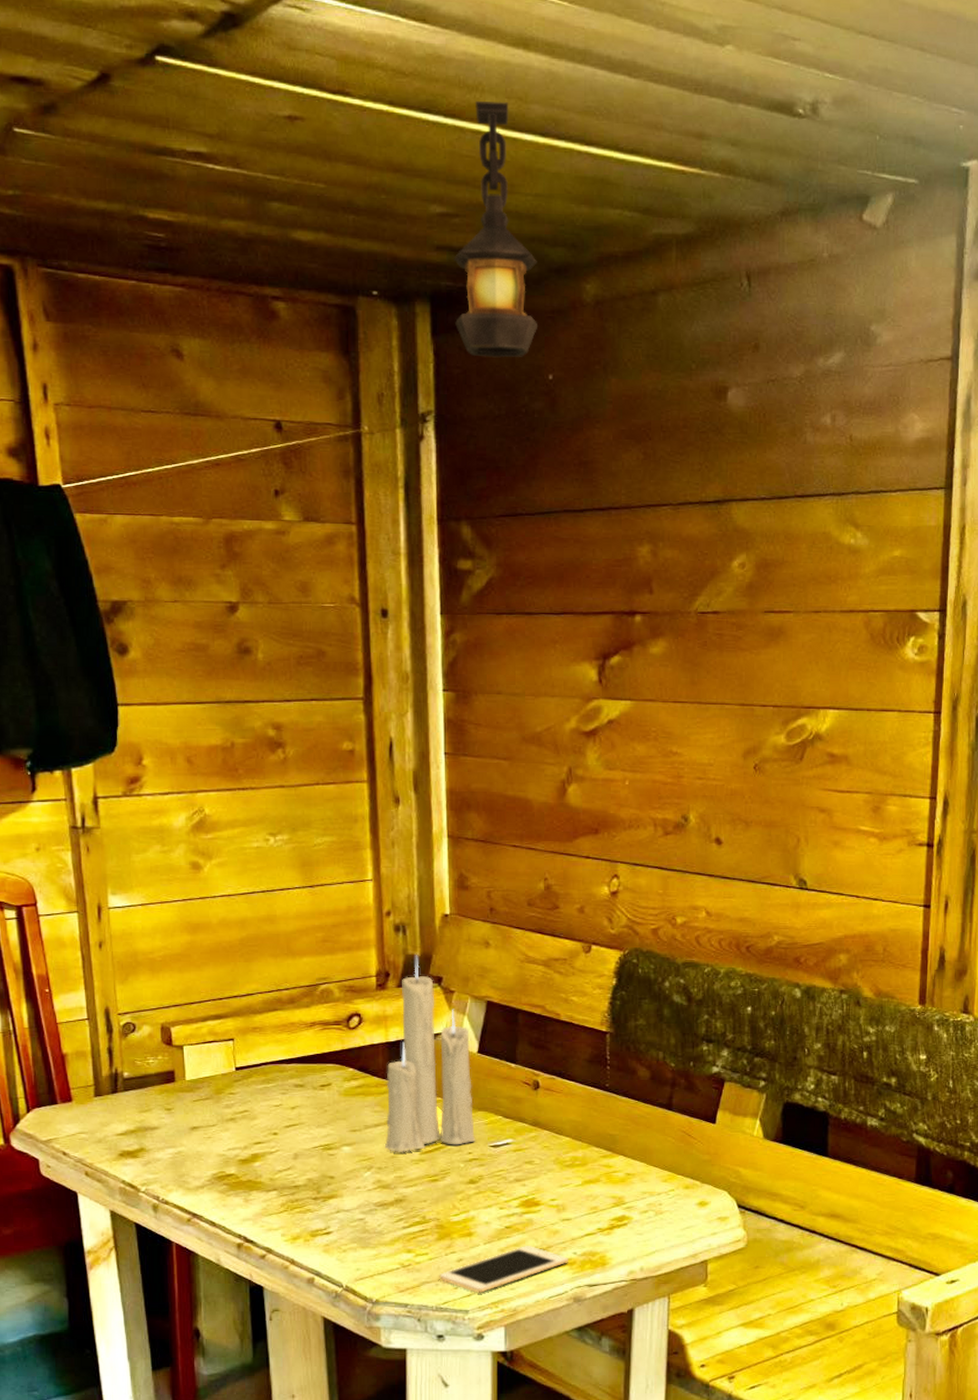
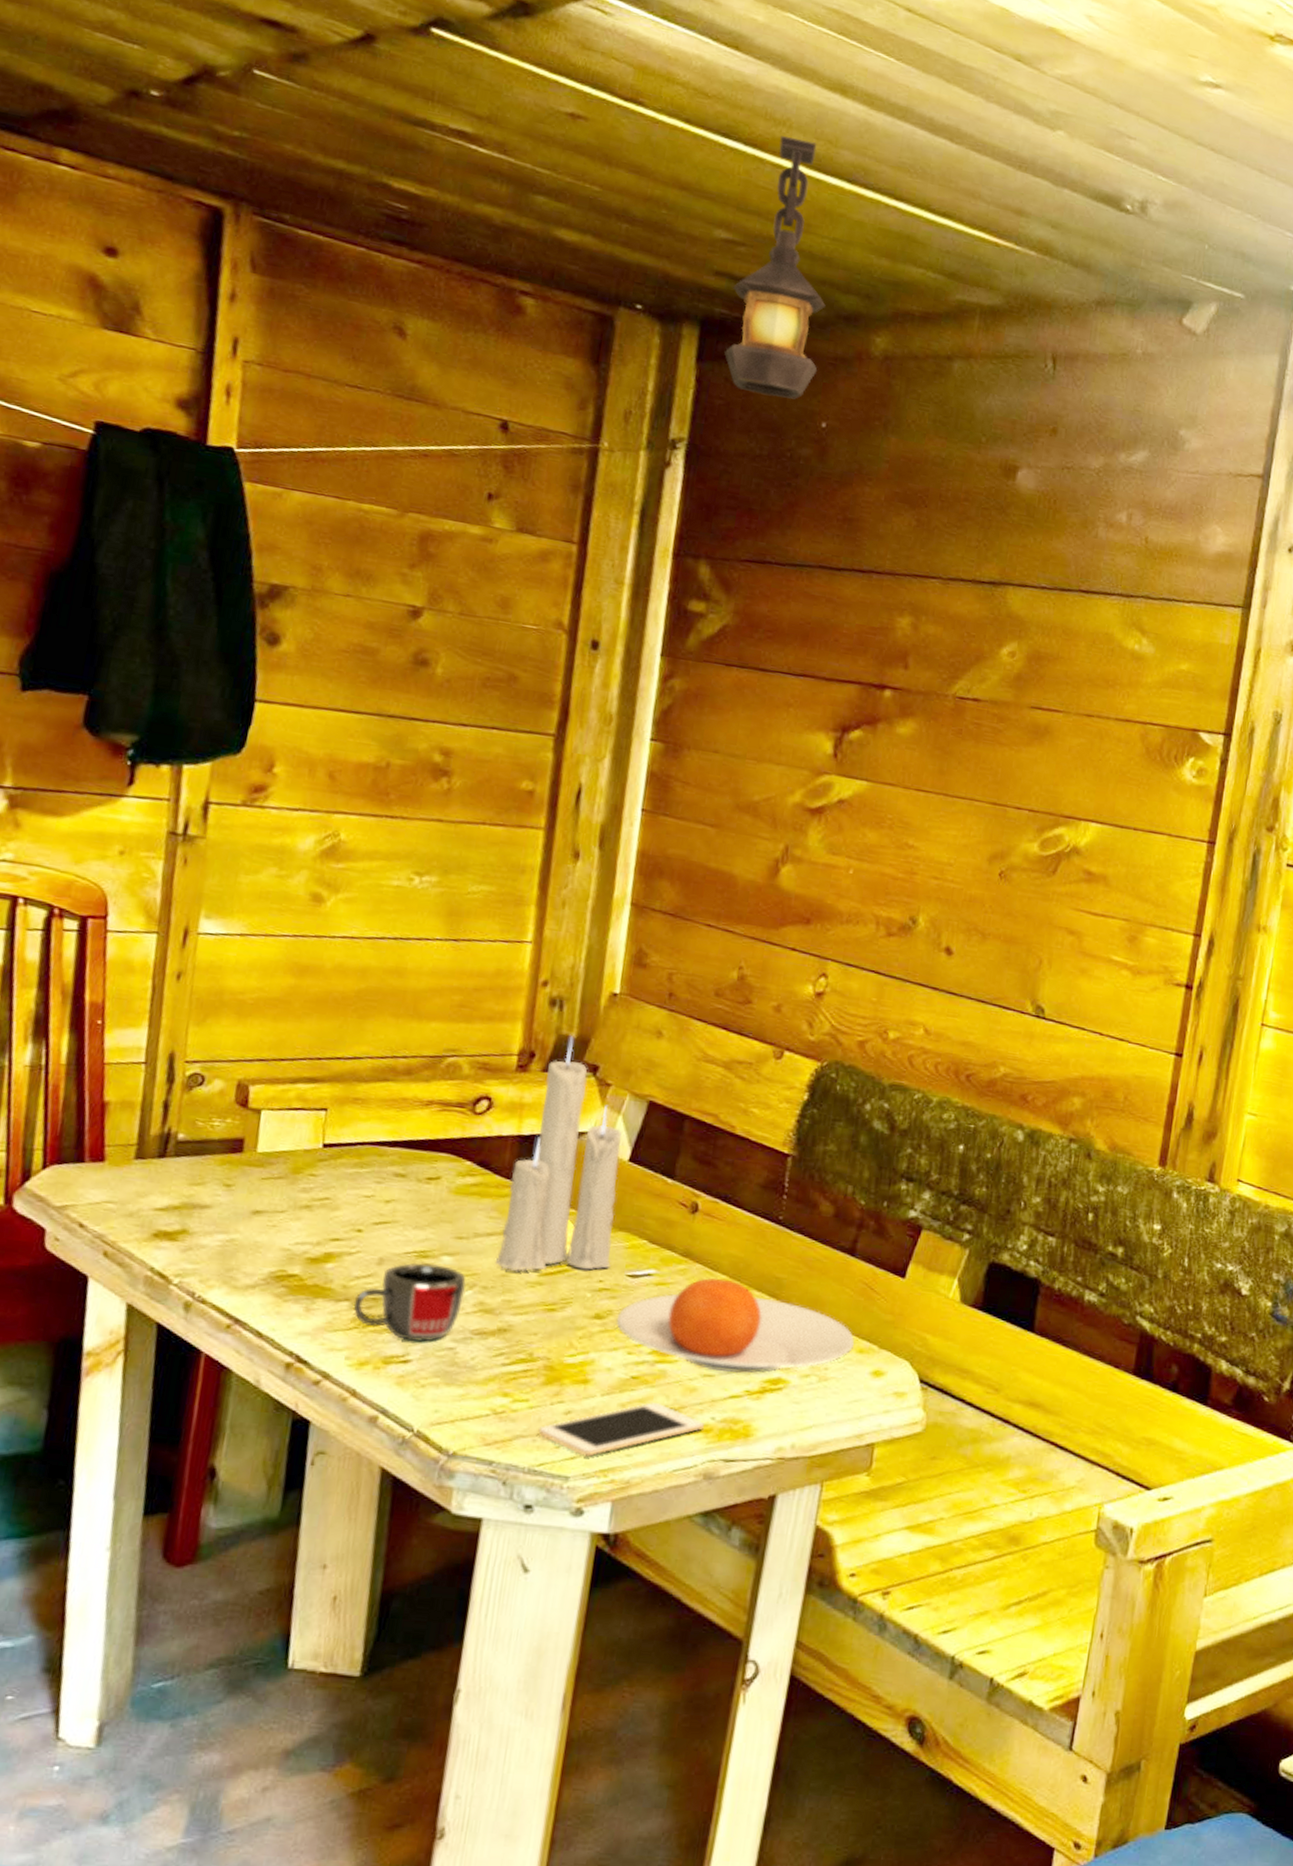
mug: none [280,1154,365,1217] -> present [353,1262,466,1342]
plate: none [487,1140,681,1216] -> present [616,1277,855,1374]

